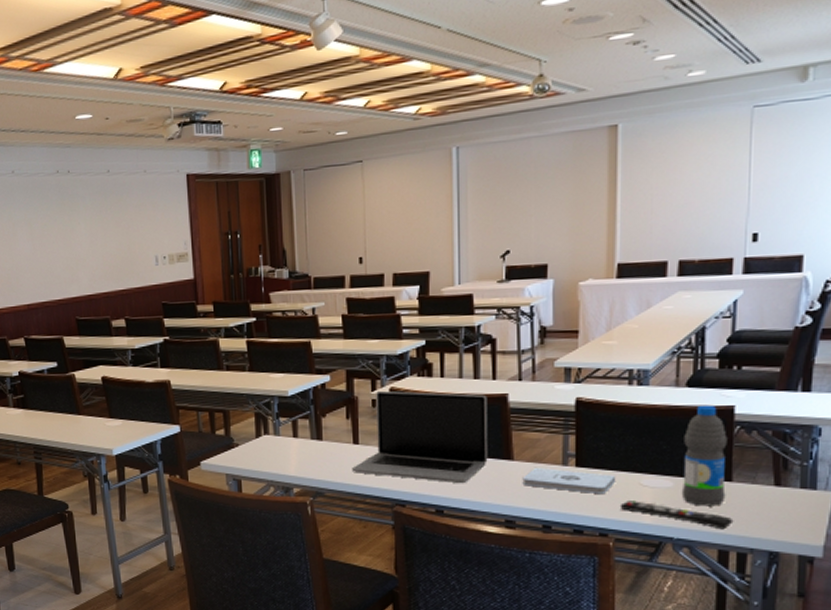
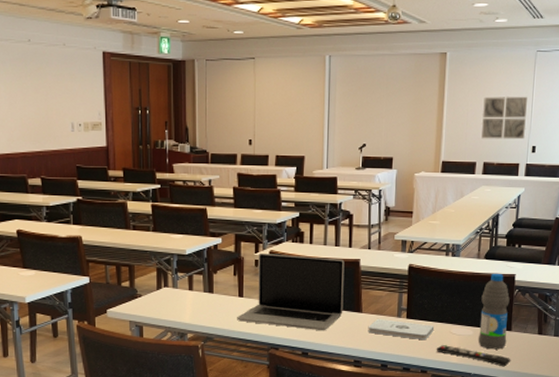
wall art: none [674,168,741,230] -> present [481,96,527,140]

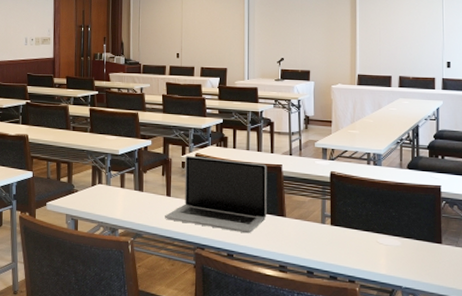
notepad: present [368,318,435,340] -> none [292,223,360,249]
remote control: present [436,345,511,367] -> none [363,255,445,282]
water bottle: present [478,273,510,350] -> none [406,183,438,263]
wall art: present [481,96,527,140] -> none [395,16,438,56]

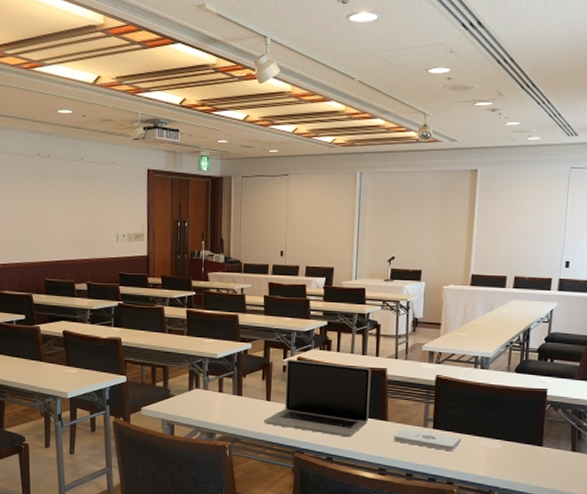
notepad: none [292,223,360,249] -> present [393,427,462,452]

